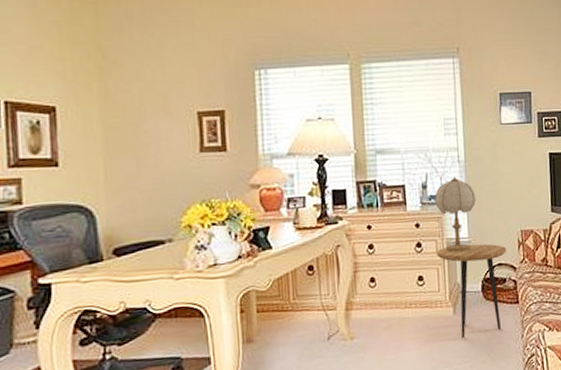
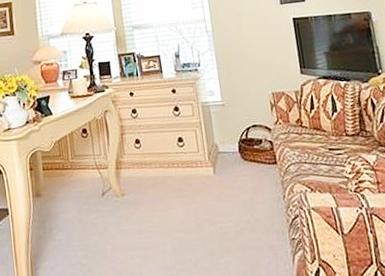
table lamp: present [435,176,477,252] -> none [187,45,227,115]
side table: present [436,244,507,339] -> none [192,106,261,198]

